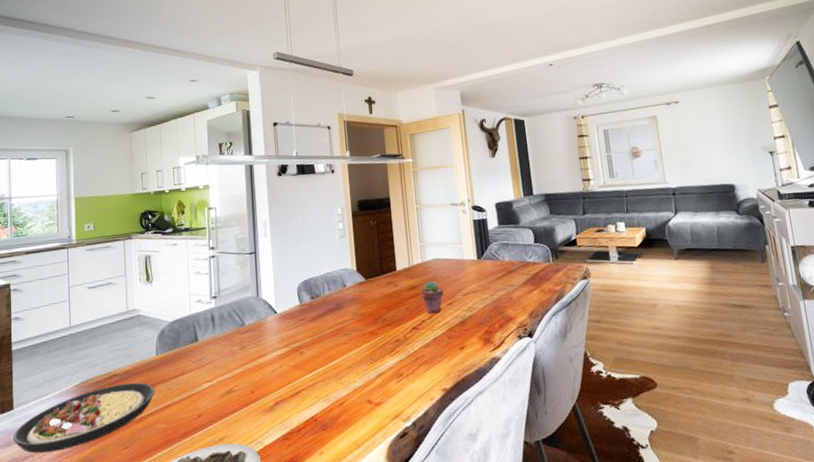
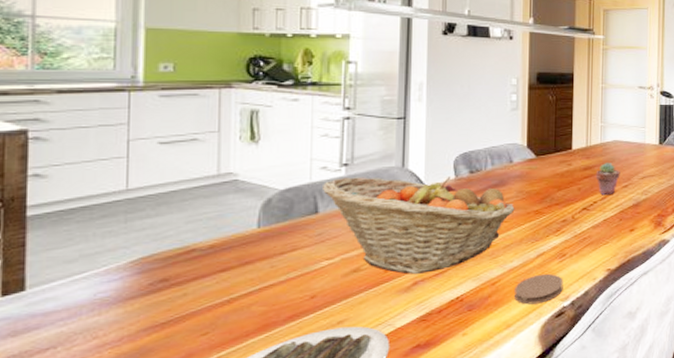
plate: present [13,382,155,453] -> none [23,258,252,344]
fruit basket: none [199,303,353,395] -> present [323,177,515,274]
coaster: none [360,393,404,425] -> present [514,273,563,305]

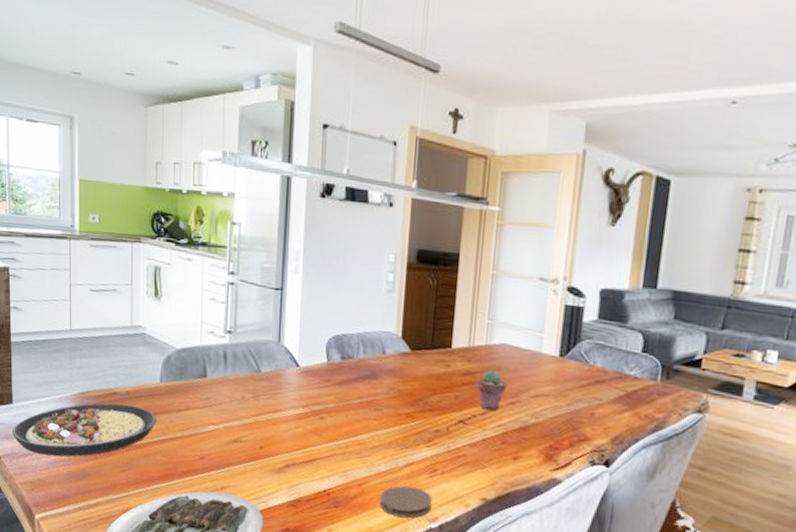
plate: none [23,258,252,344] -> present [13,403,156,457]
fruit basket: present [323,177,515,274] -> none [210,345,386,458]

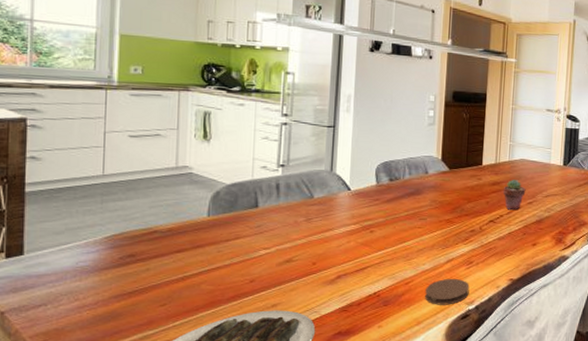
plate: present [13,403,156,457] -> none [22,241,202,302]

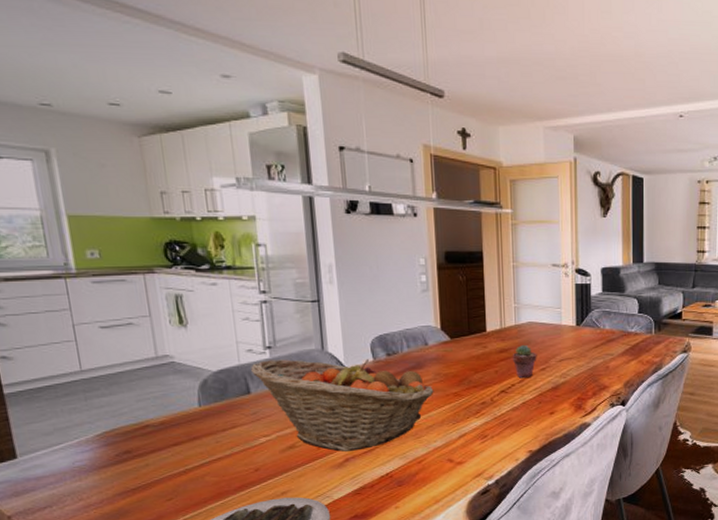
fruit basket: none [262,177,429,268] -> present [251,359,434,451]
coaster: present [425,278,470,305] -> none [440,453,487,482]

